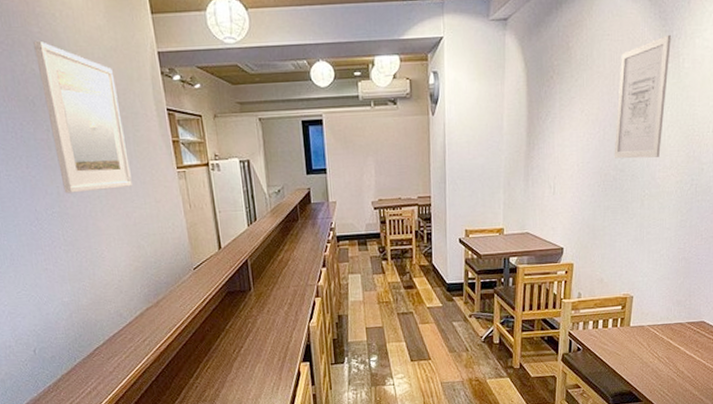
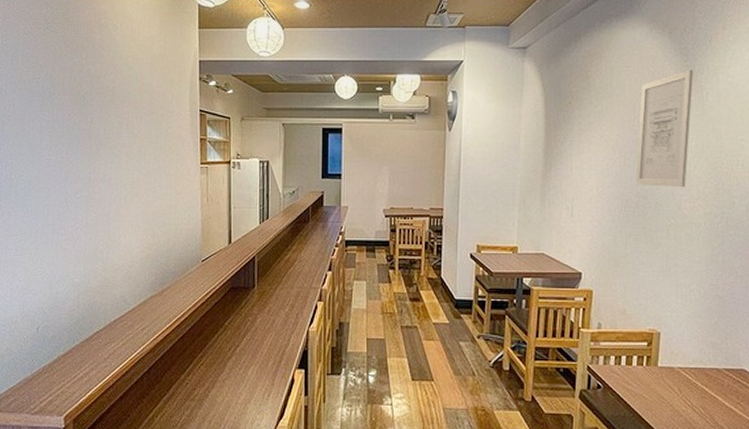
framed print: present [33,40,132,194] -> none [93,46,158,180]

